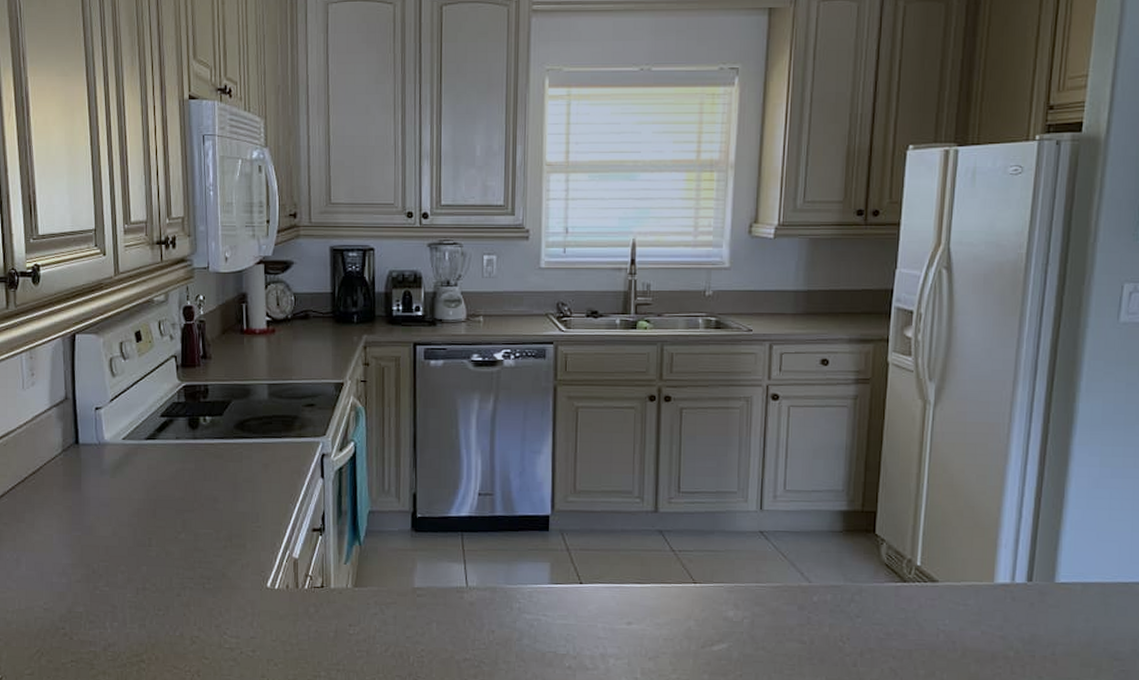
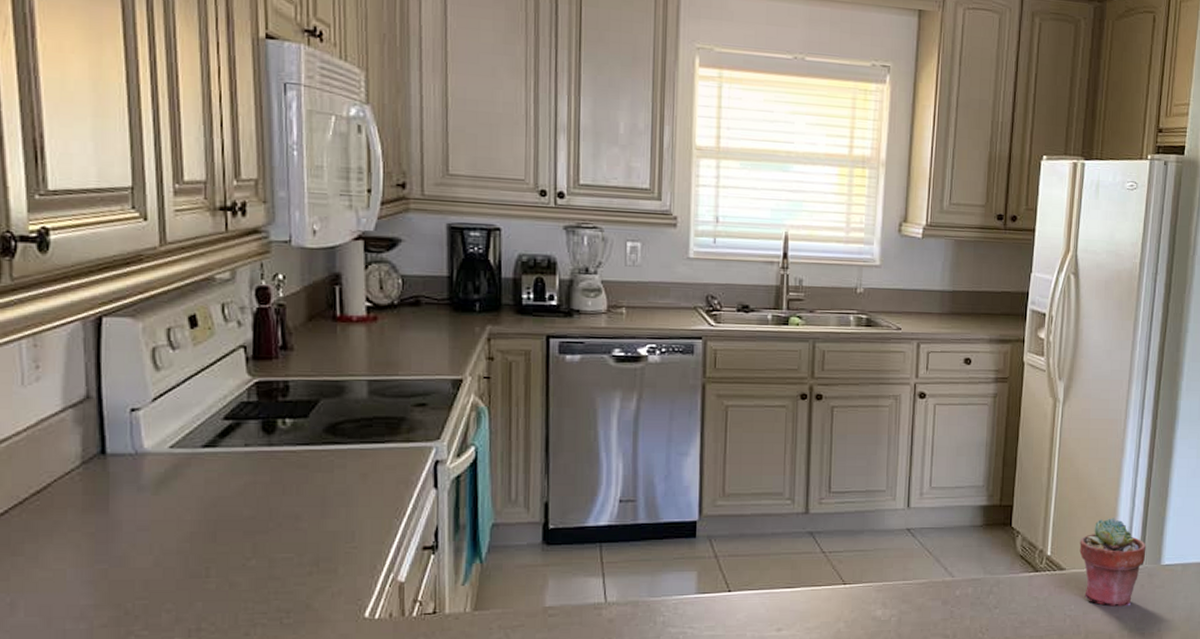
potted succulent: none [955,529,1037,625] -> present [1079,518,1146,607]

